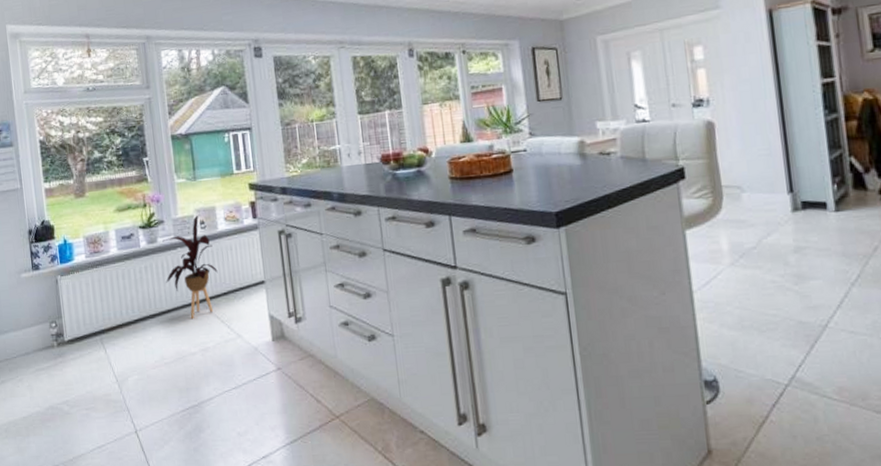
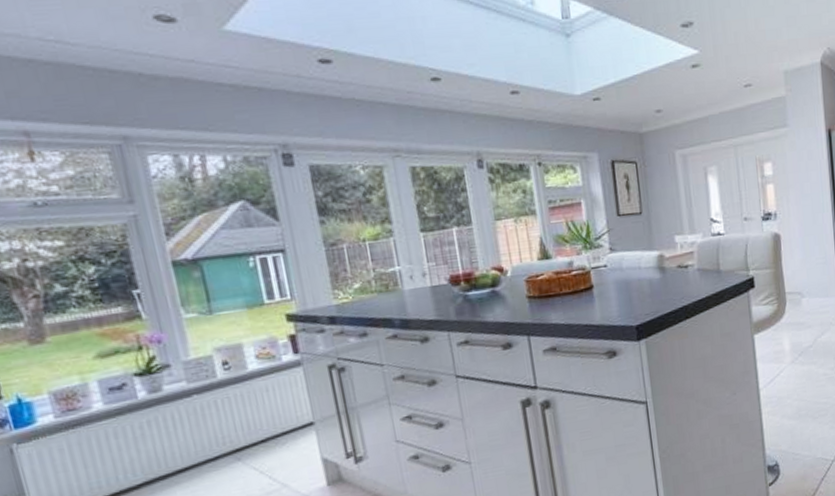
house plant: present [162,214,218,320] -> none [170,354,252,475]

